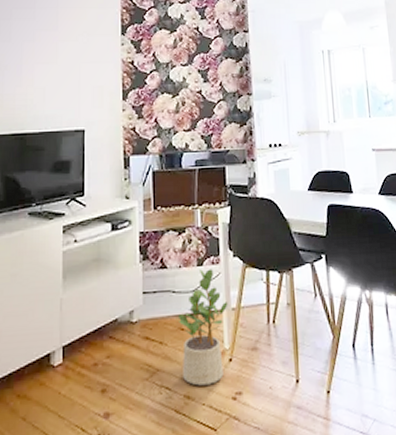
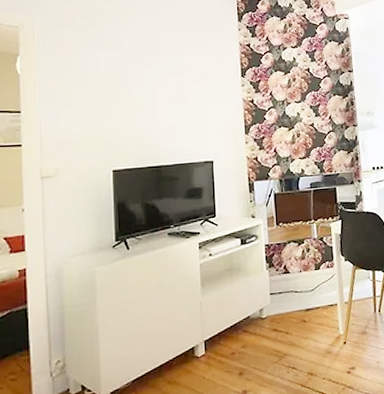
potted plant: present [177,269,228,386] -> none [300,271,342,365]

